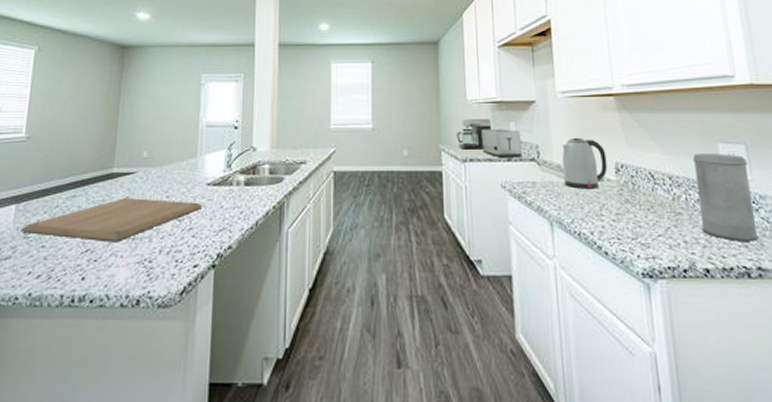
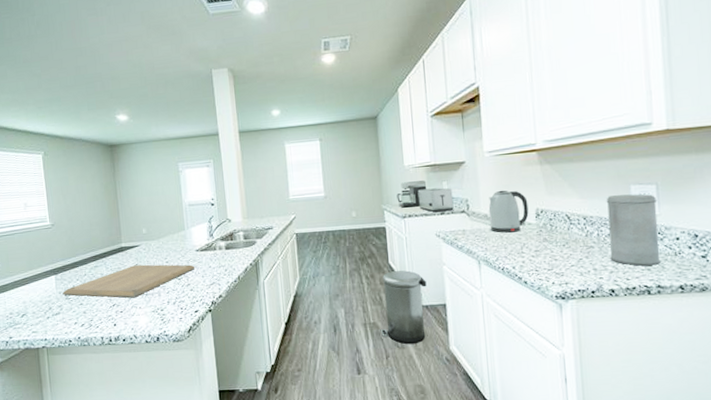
pedal bin: none [429,228,489,329] -> present [380,270,427,345]

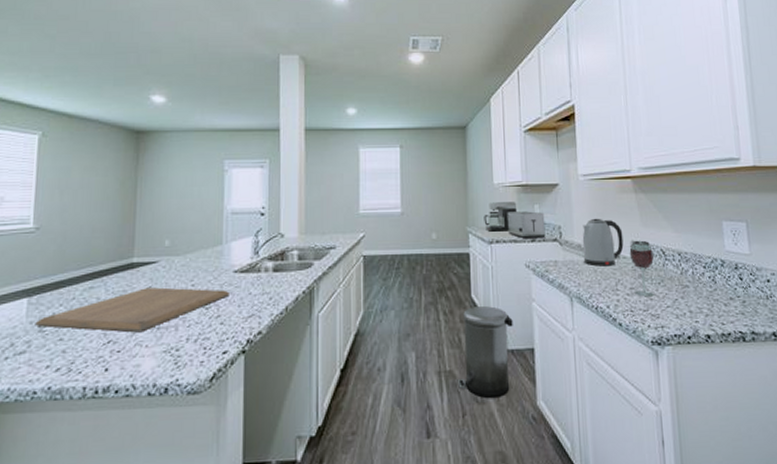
wineglass: none [534,207,560,258] -> present [629,240,655,297]
canister: present [606,193,661,267] -> none [699,231,754,310]

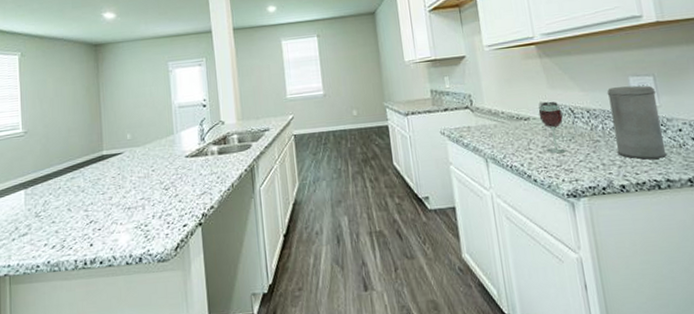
chopping board: present [35,287,231,333] -> none [32,172,185,213]
pedal bin: present [457,306,513,399] -> none [387,171,436,254]
coffee maker: present [484,202,517,232] -> none [398,76,429,105]
toaster: present [507,211,546,239] -> none [419,83,457,109]
kettle: present [582,218,624,266] -> none [491,84,533,129]
canister: none [699,231,754,310] -> present [607,85,667,160]

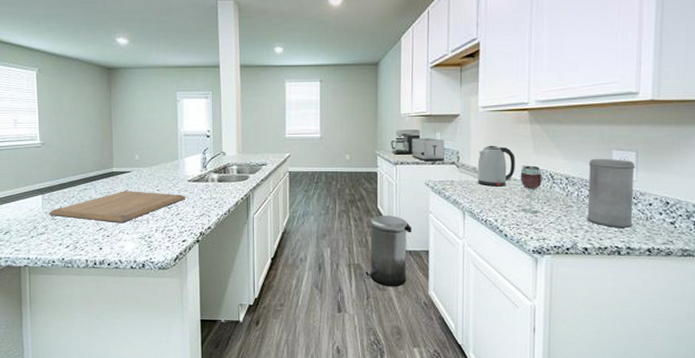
chopping board: none [32,172,185,213] -> present [49,191,186,223]
pedal bin: none [387,171,436,254] -> present [363,216,412,287]
coffee maker: none [398,76,429,105] -> present [391,130,421,155]
toaster: none [419,83,457,109] -> present [411,138,445,162]
kettle: none [491,84,533,129] -> present [477,145,515,187]

